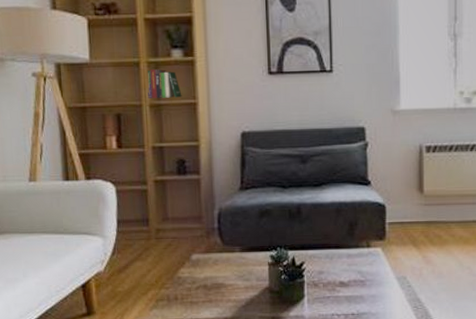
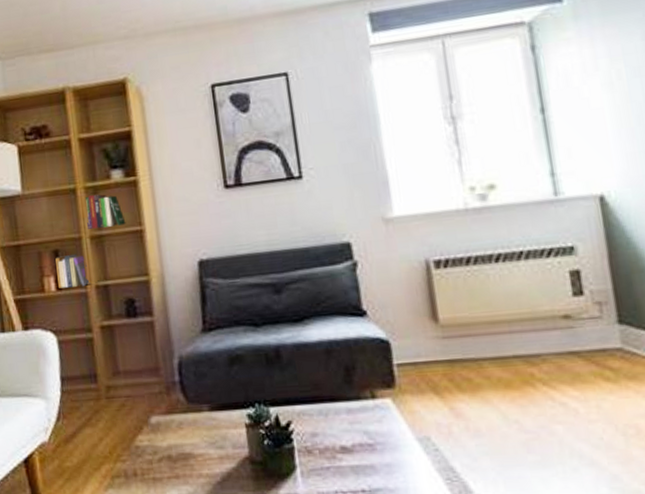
books: none [118,118,149,147] -> present [55,253,91,288]

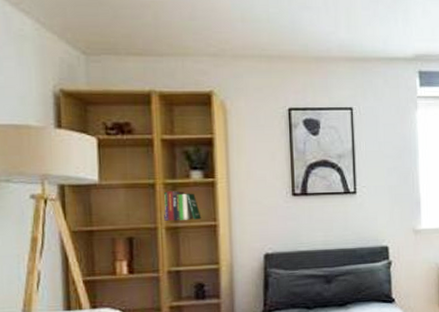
books: present [55,253,91,288] -> none [129,241,164,272]

